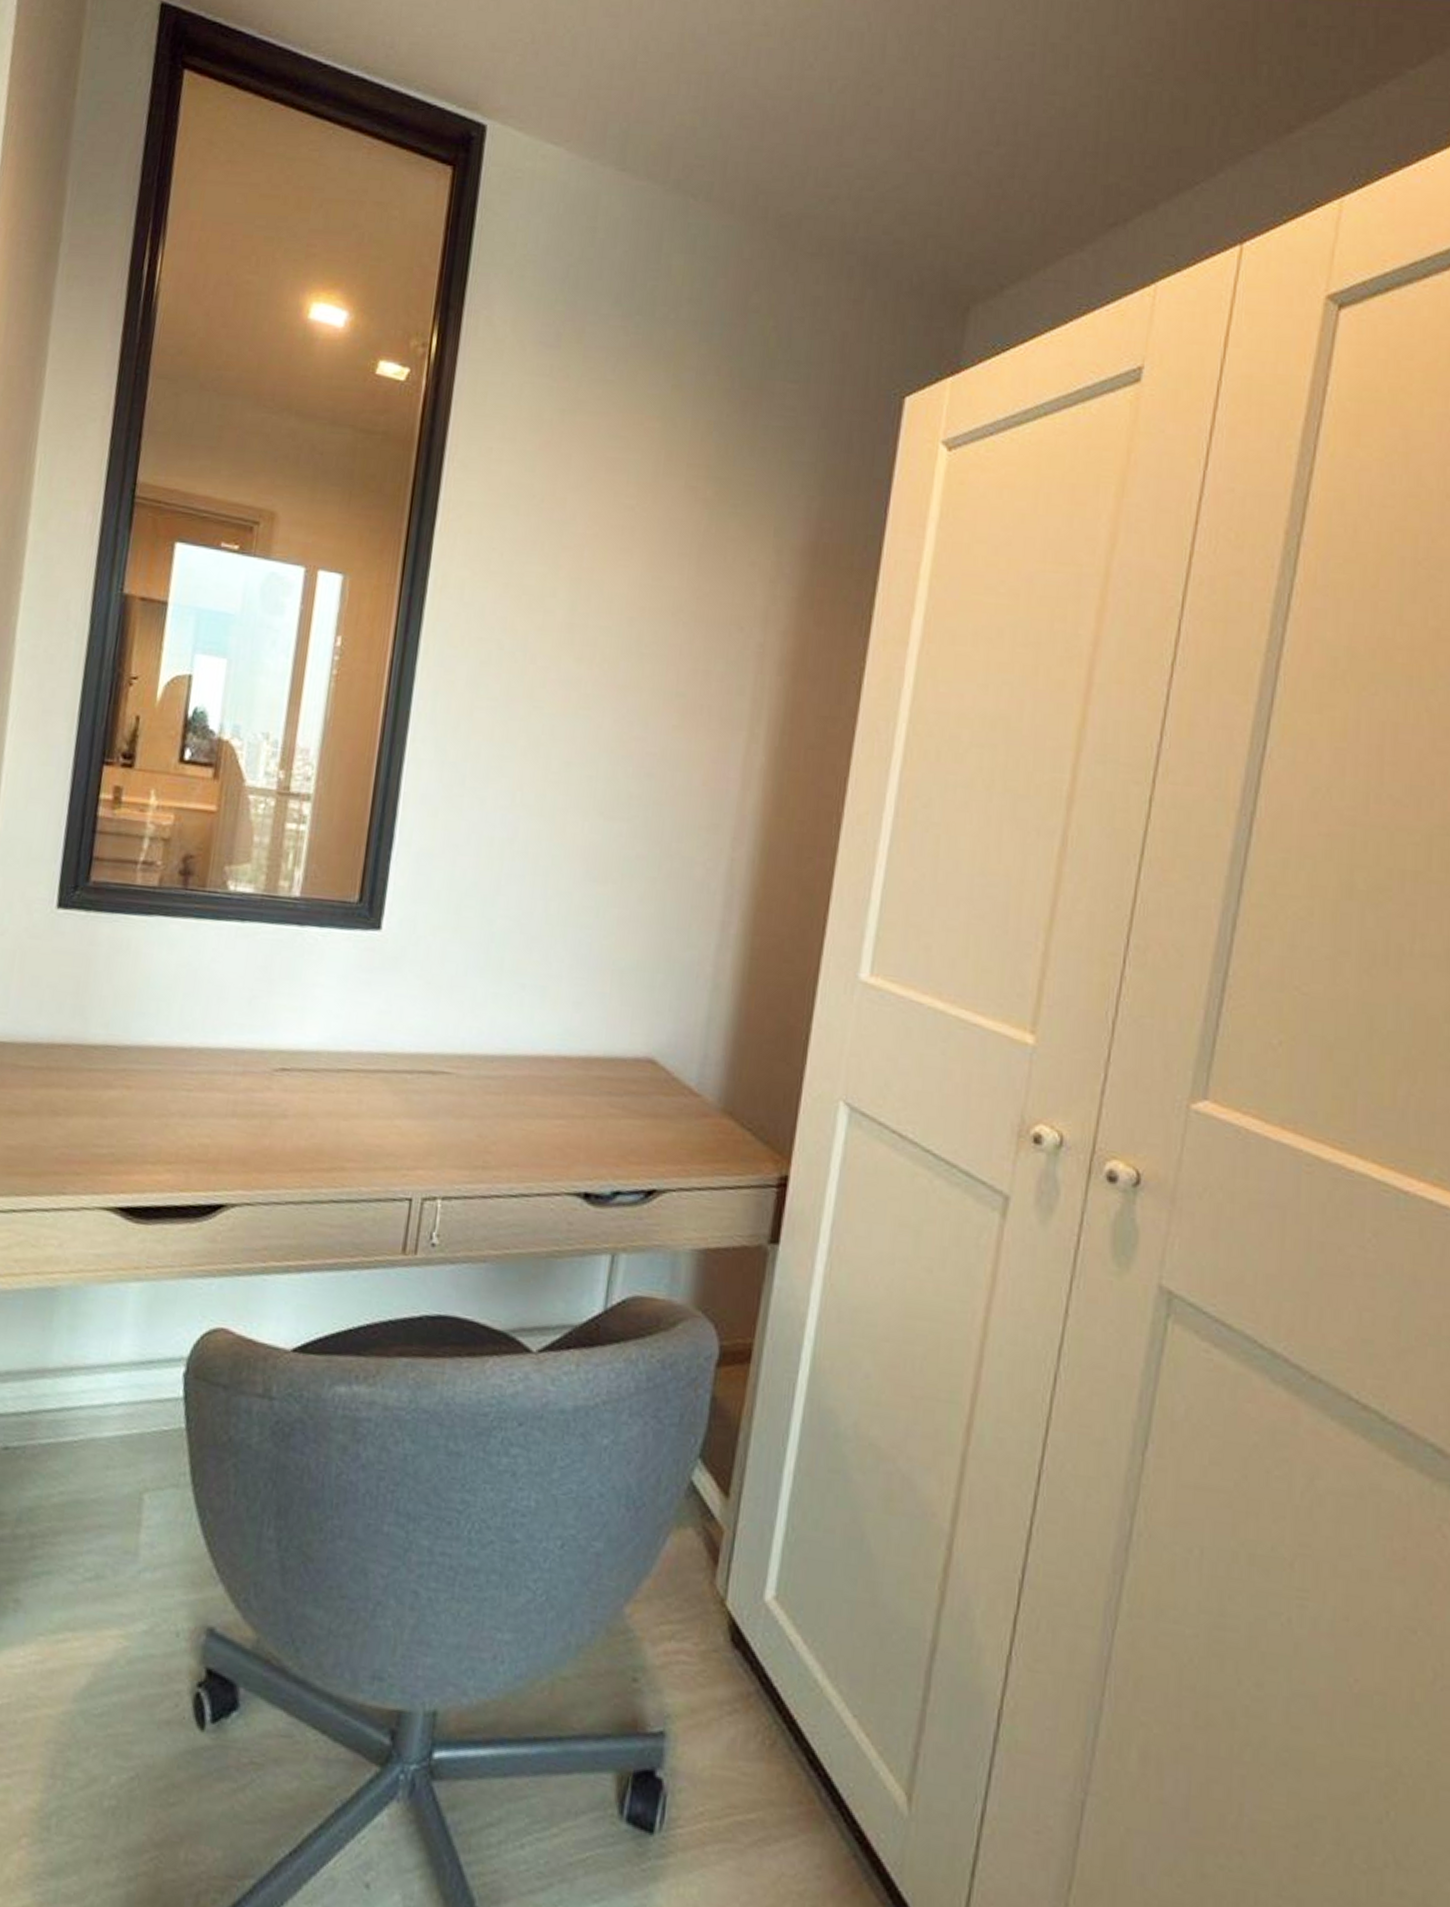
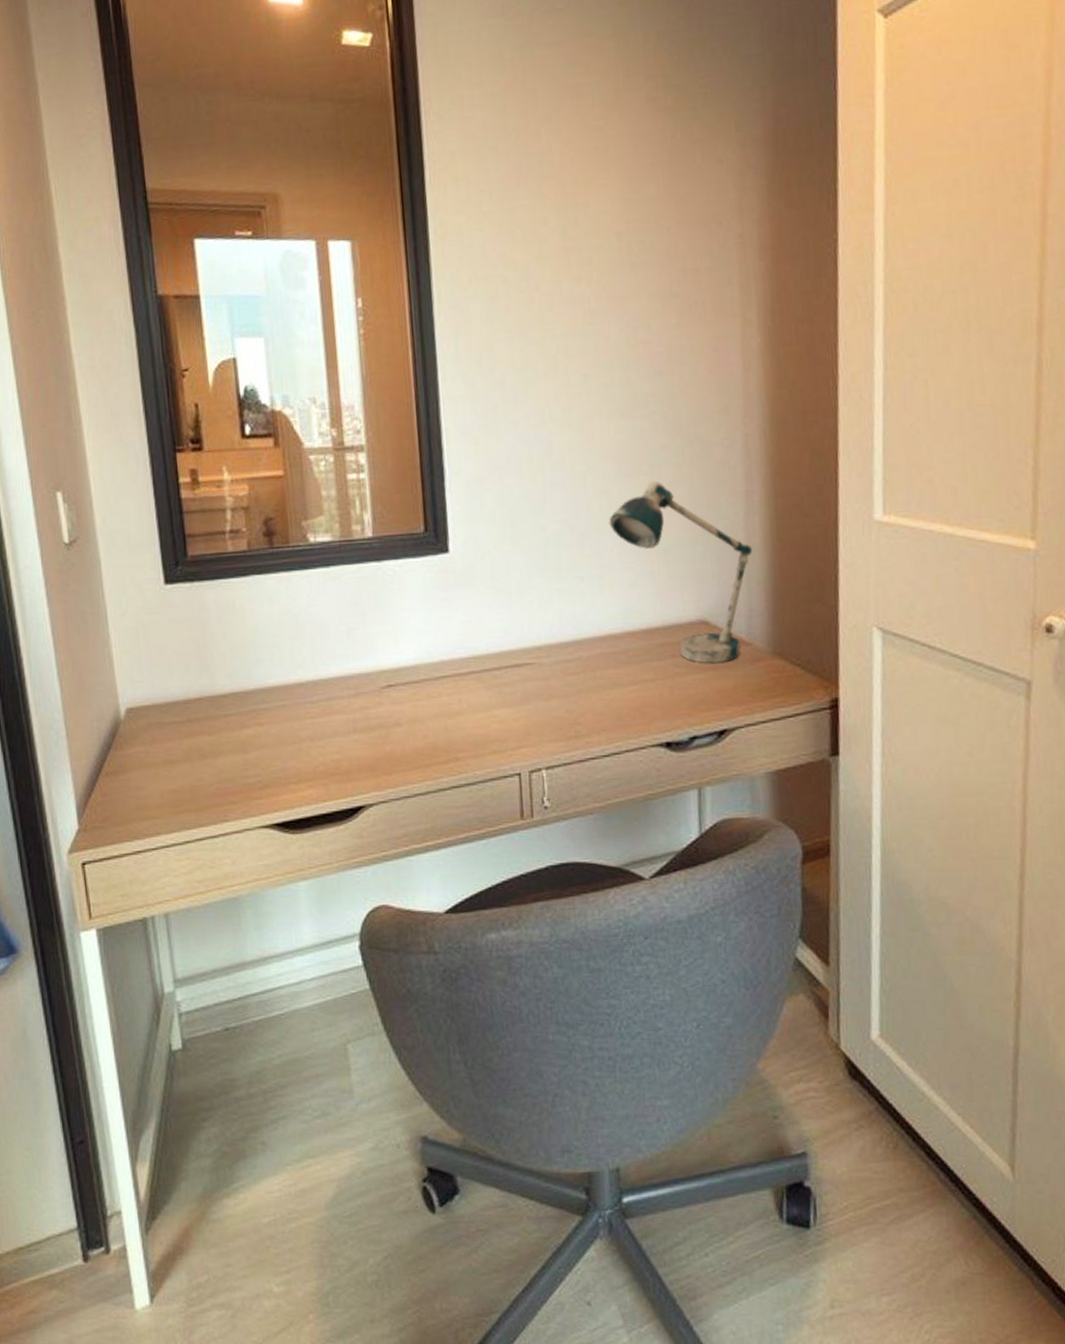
desk lamp: none [564,891,719,1112] -> present [609,480,753,664]

